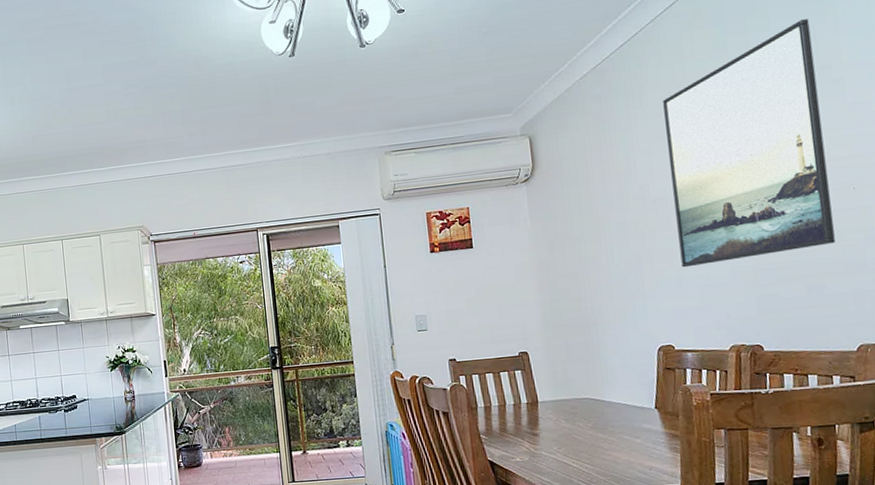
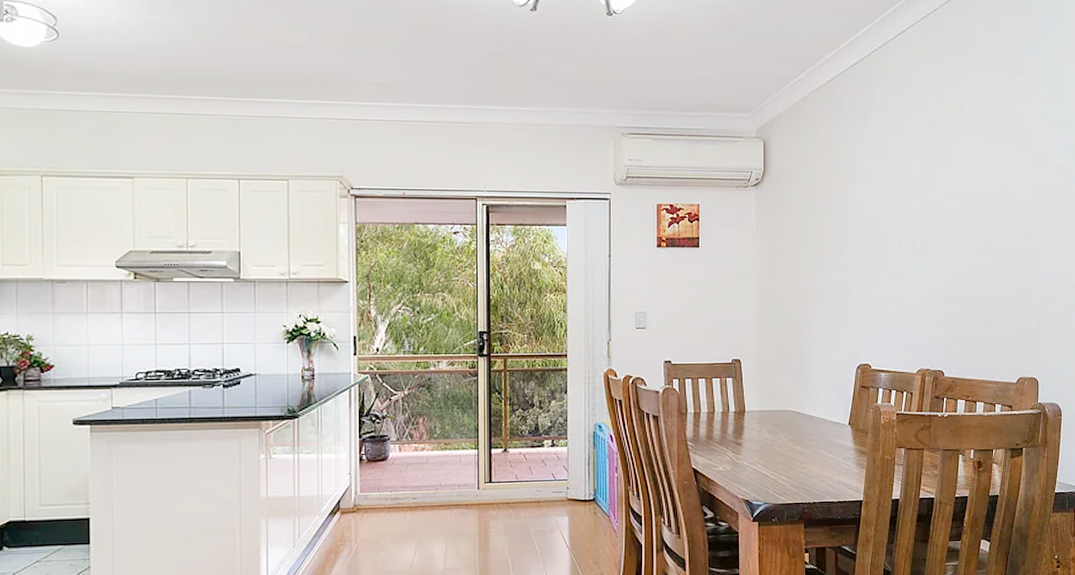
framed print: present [663,19,835,268] -> none [885,69,1011,290]

